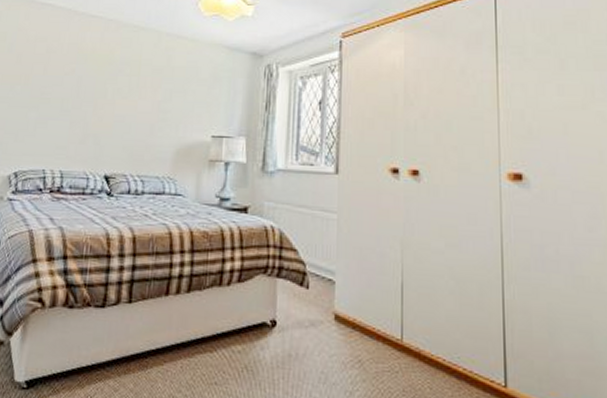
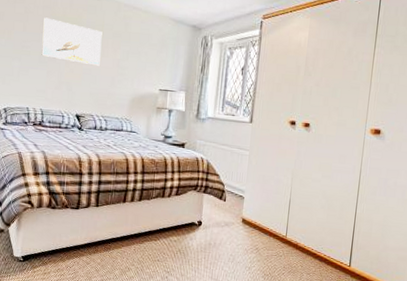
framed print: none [64,56,139,111] -> present [41,17,103,66]

